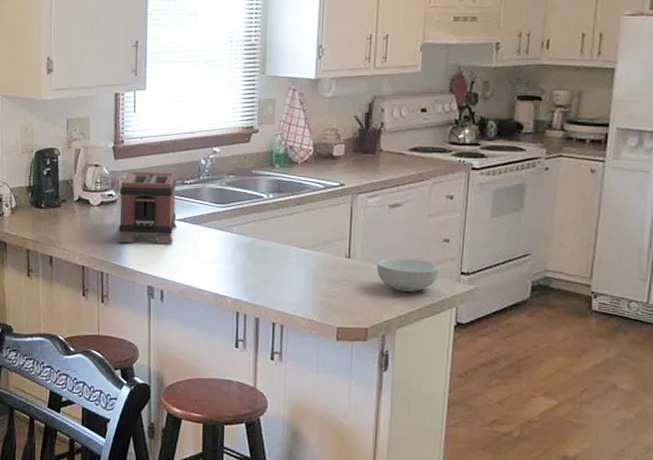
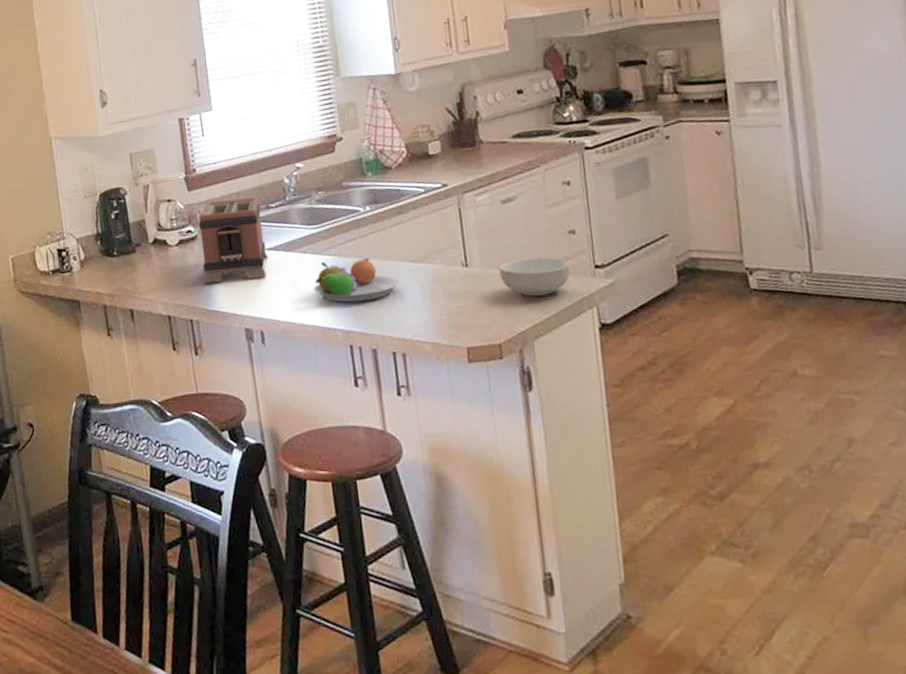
fruit bowl: none [212,237,289,277] -> present [313,257,400,303]

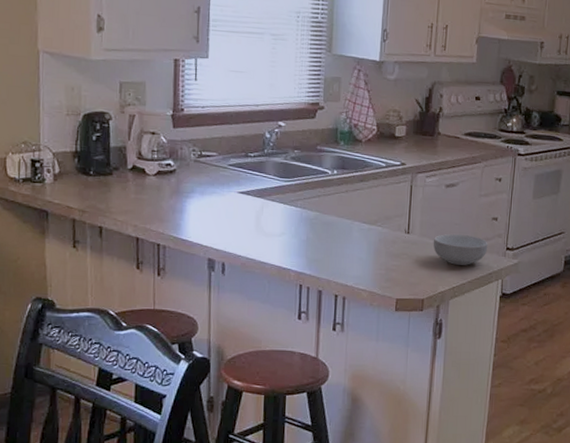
toaster: present [198,197,269,283] -> none [175,141,240,217]
fruit bowl: present [313,257,400,303] -> none [276,211,351,250]

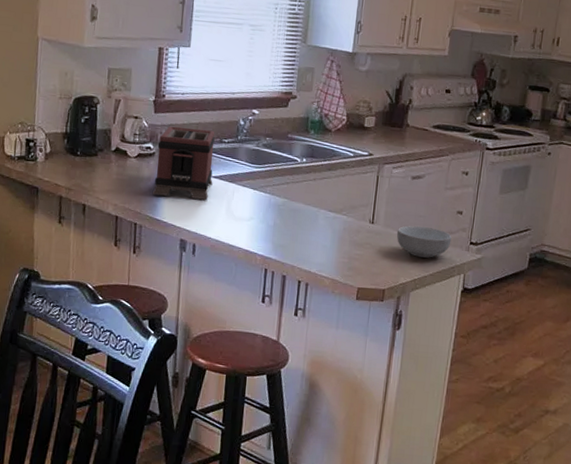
toaster: none [175,141,240,217] -> present [152,126,215,200]

